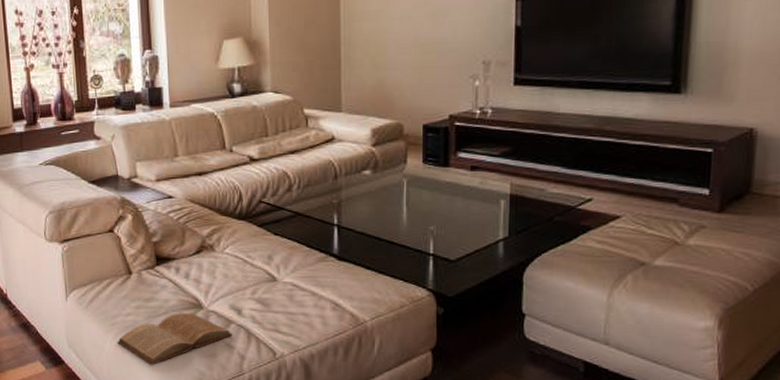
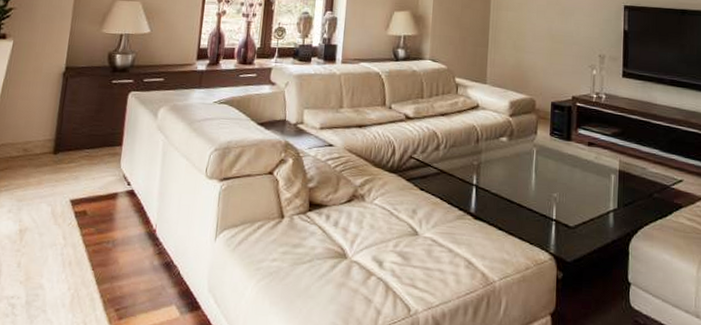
book: present [117,312,233,366] -> none [258,261,372,317]

